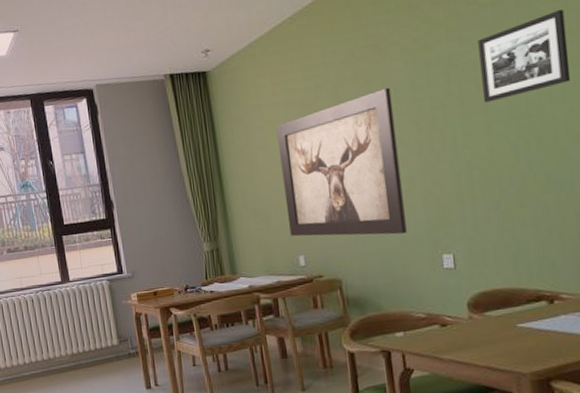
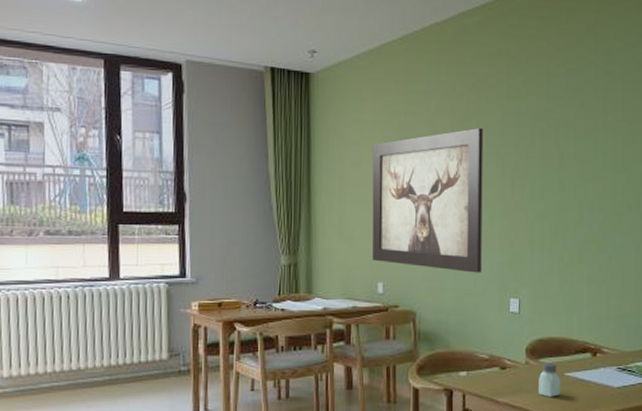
picture frame: present [478,9,571,103] -> none [561,88,631,160]
saltshaker: none [486,315,515,351] -> present [539,363,561,397]

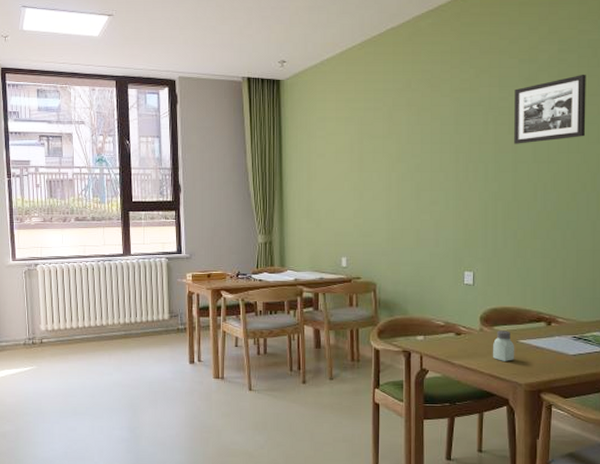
wall art: present [372,127,484,273] -> none [335,118,438,249]
picture frame: none [561,88,631,160] -> present [514,74,586,144]

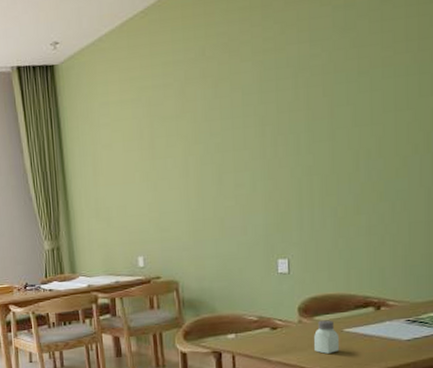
picture frame: present [514,74,586,144] -> none [328,13,417,108]

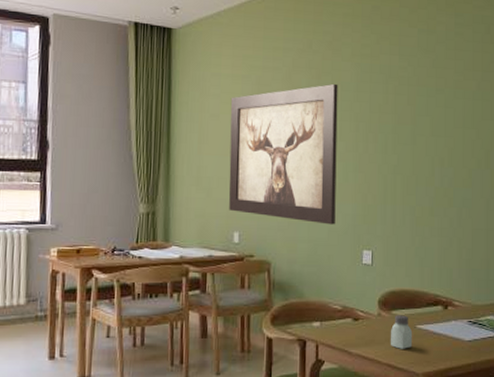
wall art: none [121,88,245,238] -> present [229,83,338,225]

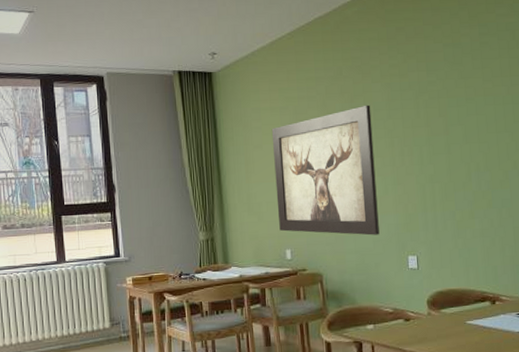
saltshaker: present [391,315,413,349] -> none [442,312,464,344]

